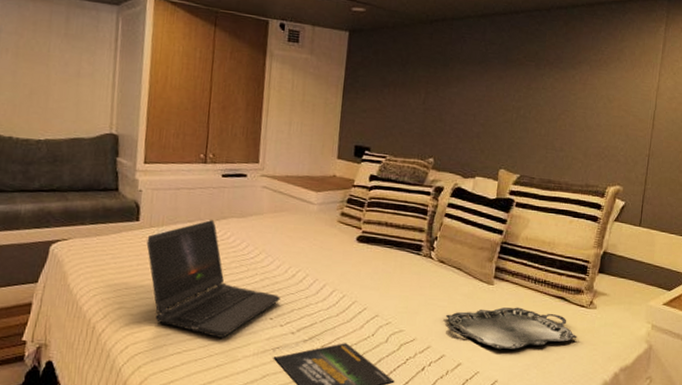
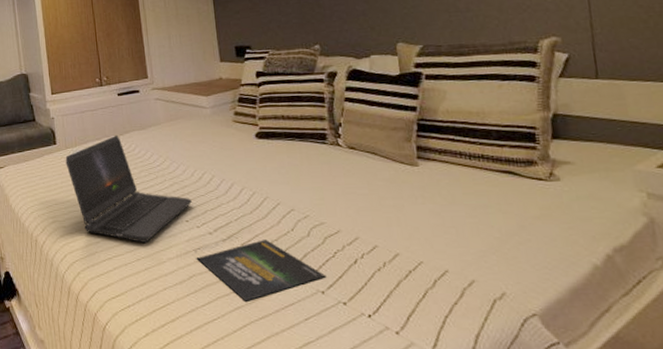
serving tray: present [445,307,577,350] -> none [368,187,542,236]

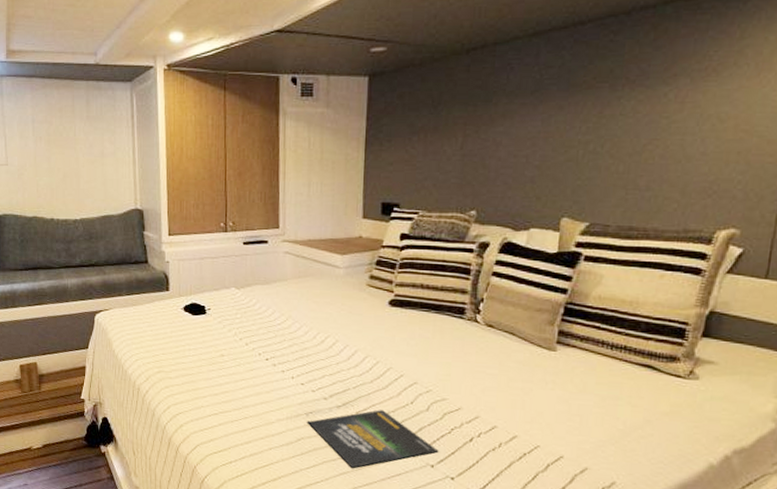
laptop computer: present [65,136,192,243] -> none [178,288,310,402]

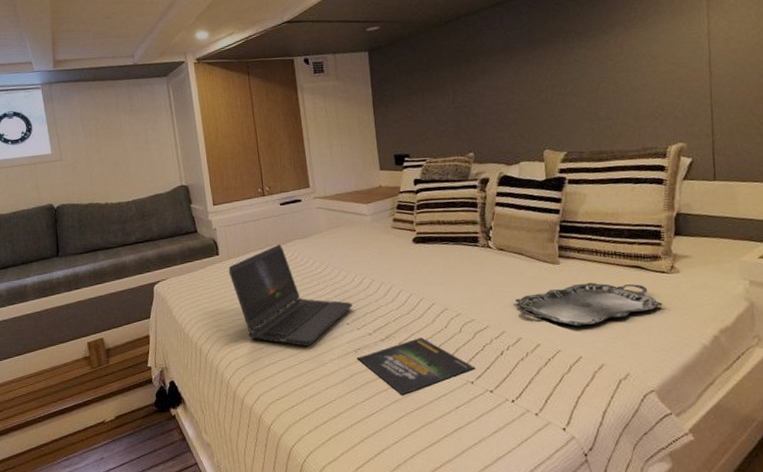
laptop computer: none [178,288,310,402] -> present [228,245,352,346]
serving tray: none [496,376,671,423] -> present [514,282,663,327]

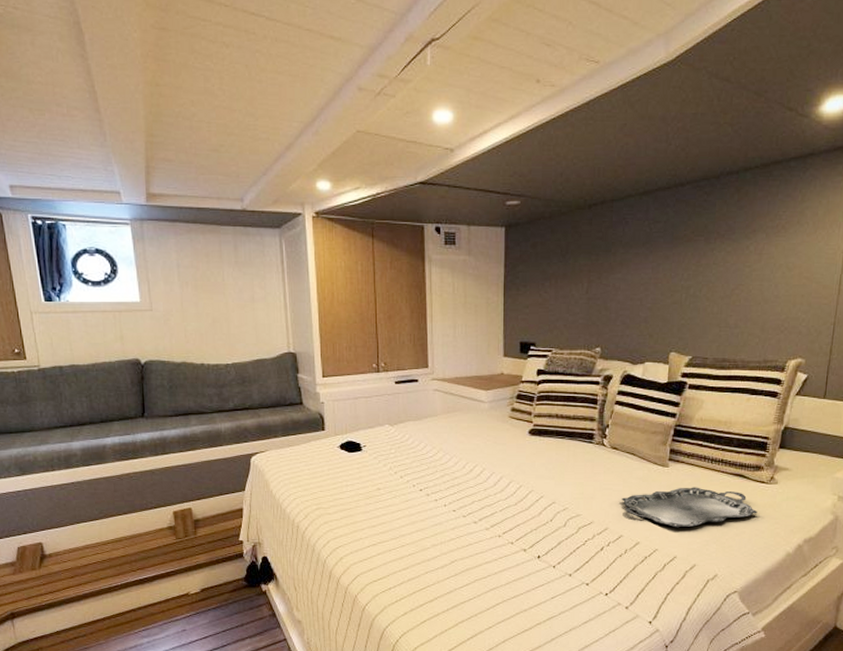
laptop computer: present [228,245,352,346] -> none [334,425,461,530]
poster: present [357,337,476,395] -> none [460,529,575,583]

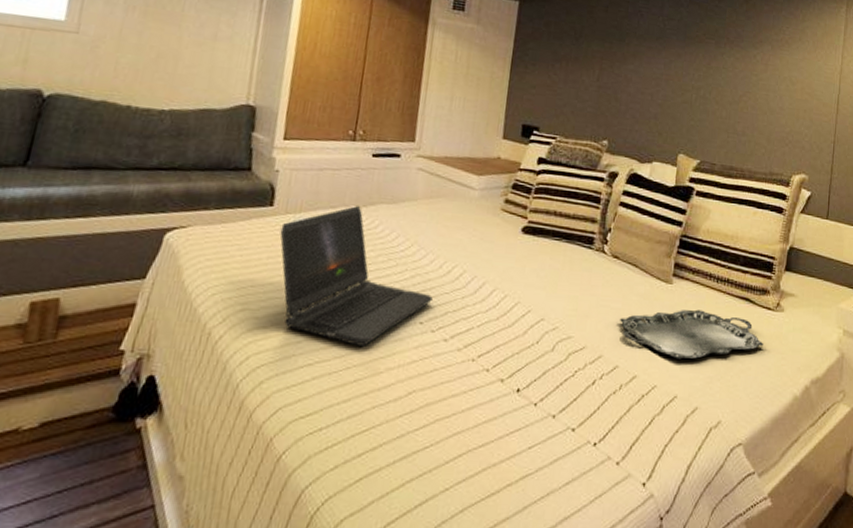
laptop computer: none [334,425,461,530] -> present [280,206,433,346]

